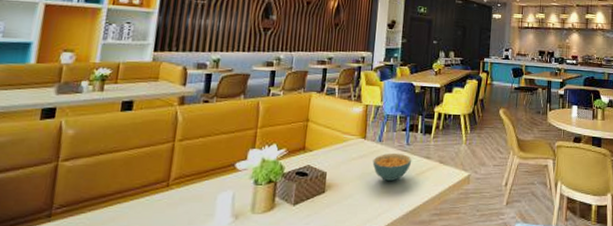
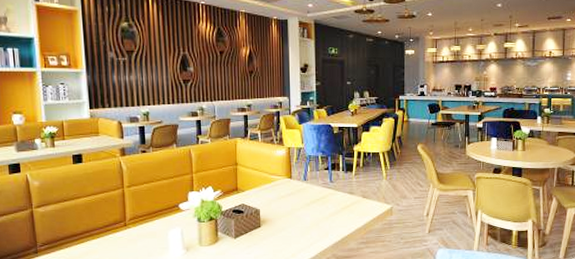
cereal bowl: present [372,153,412,182] -> none [300,190,337,216]

